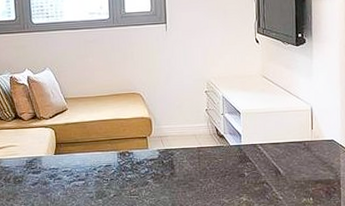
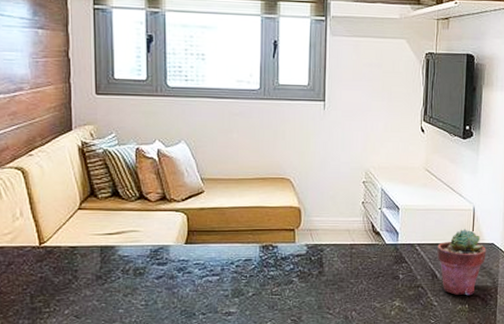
potted succulent: none [279,128,327,190] -> present [437,229,487,296]

